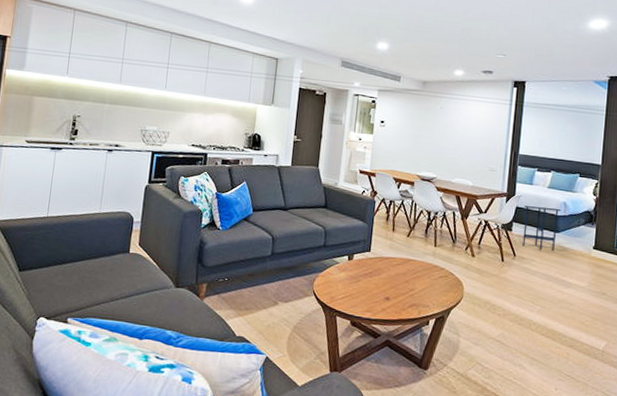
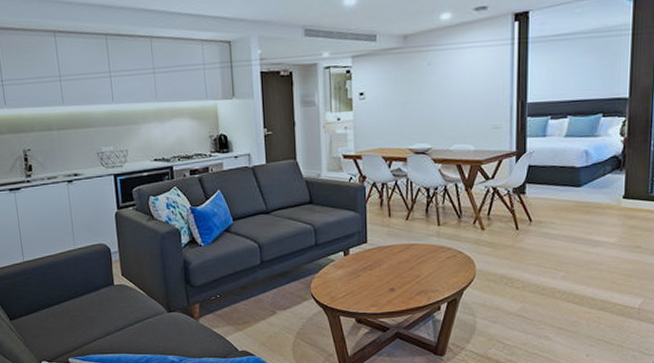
side table: present [522,206,561,251] -> none [538,160,582,211]

